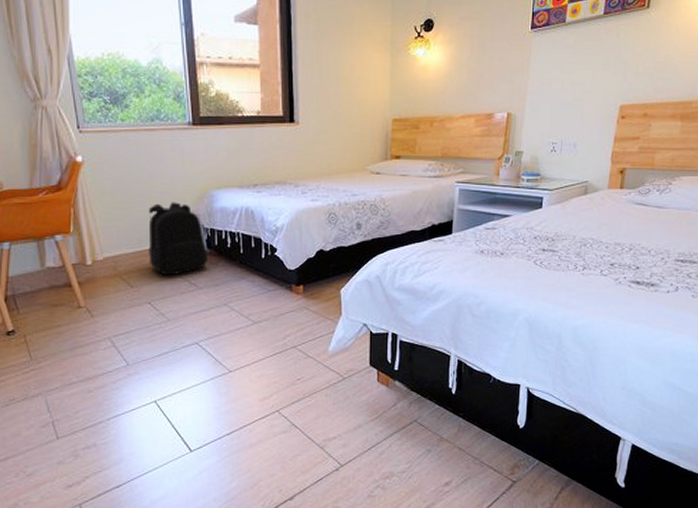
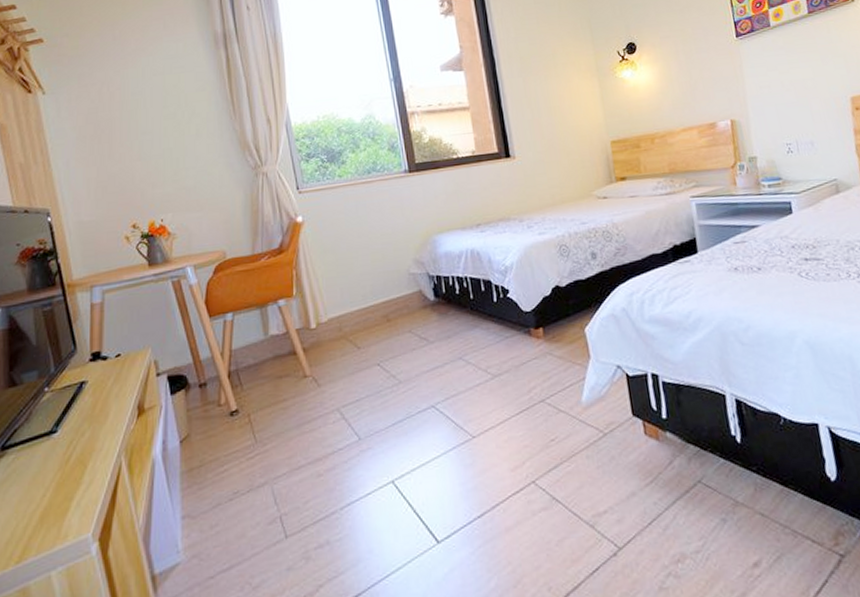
backpack: present [148,202,207,276] -> none [371,252,437,332]

